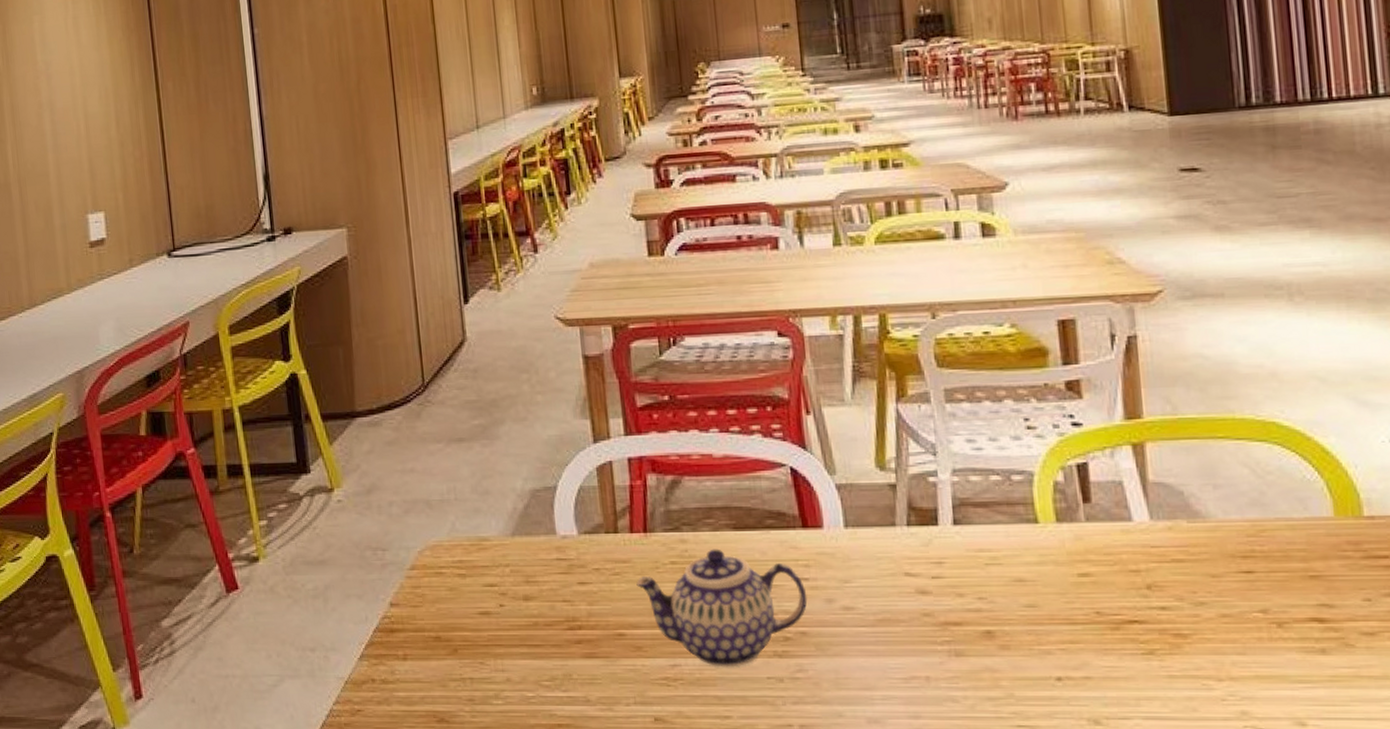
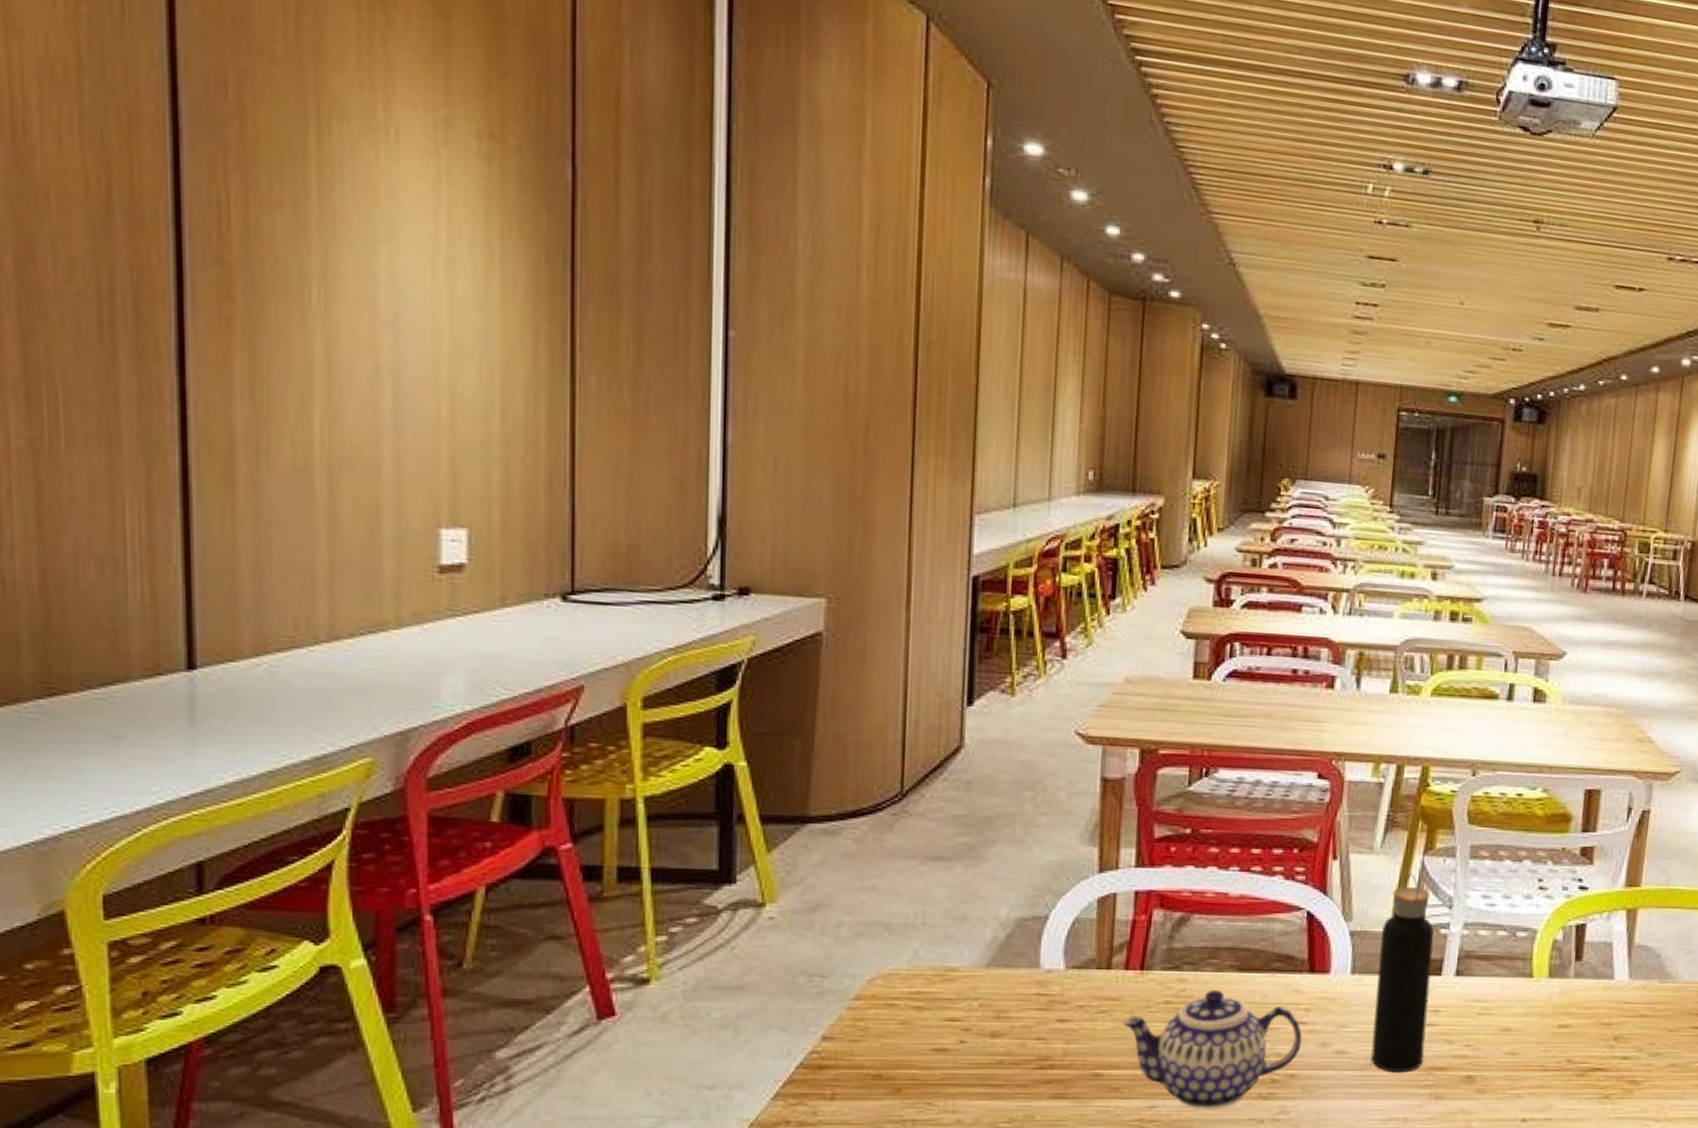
water bottle: none [868,422,936,628] -> present [1371,873,1435,1073]

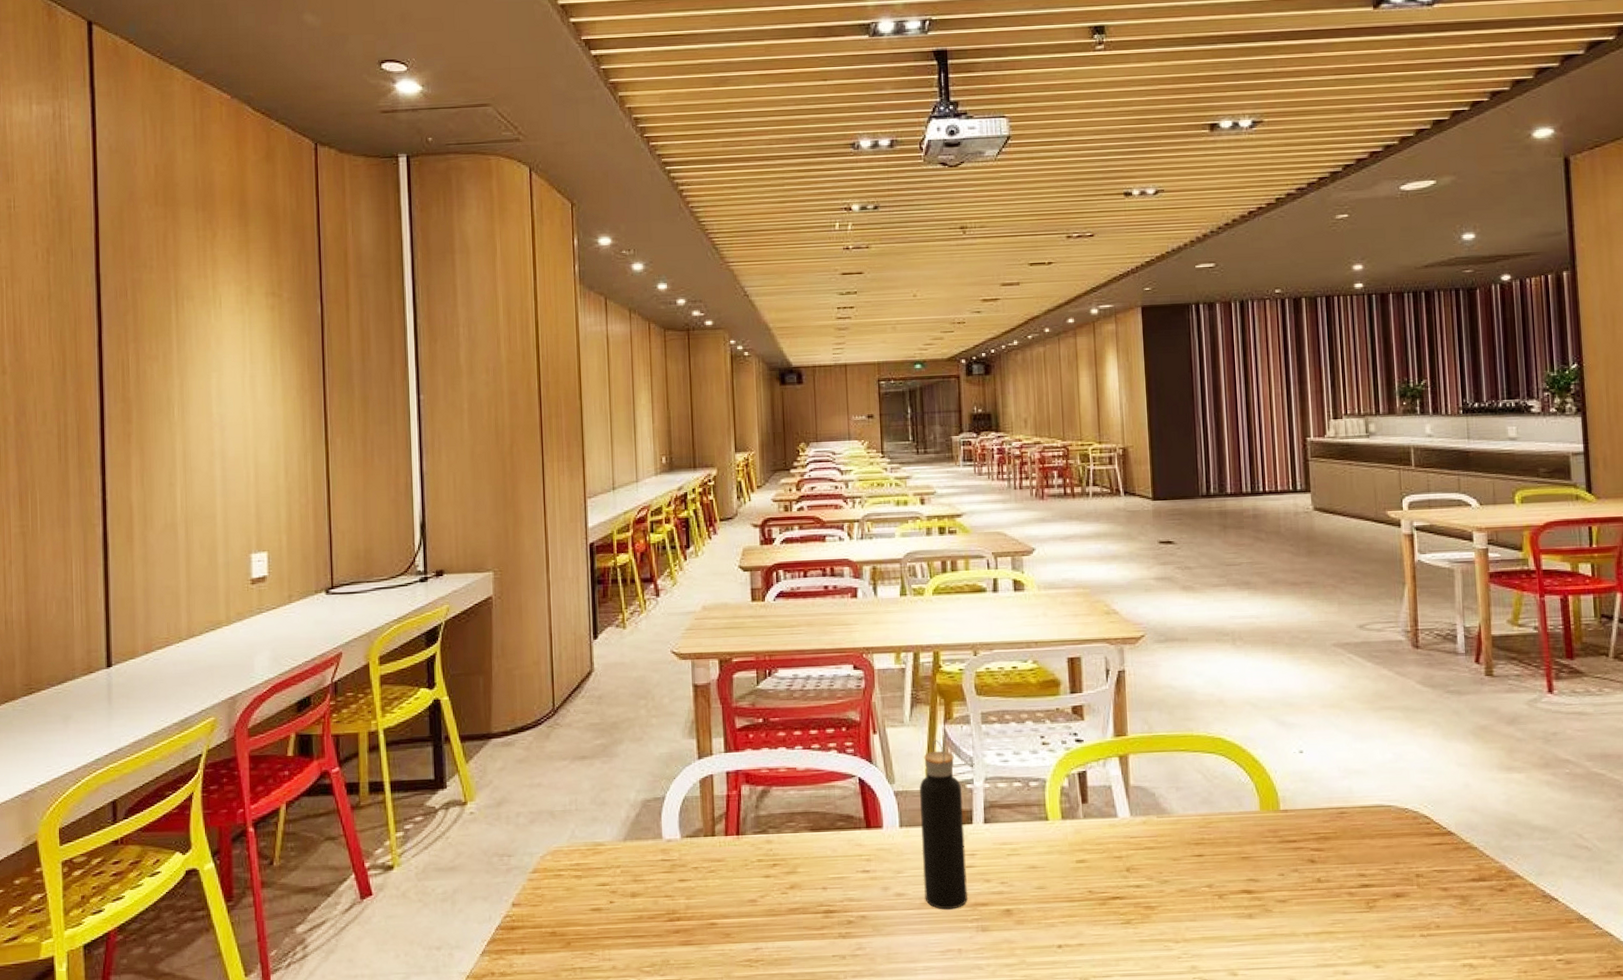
teapot: present [1123,989,1302,1109] -> none [728,847,868,949]

